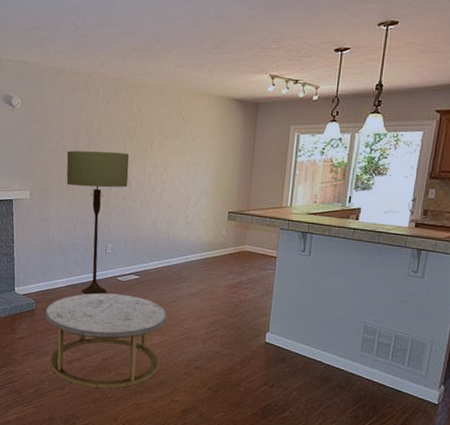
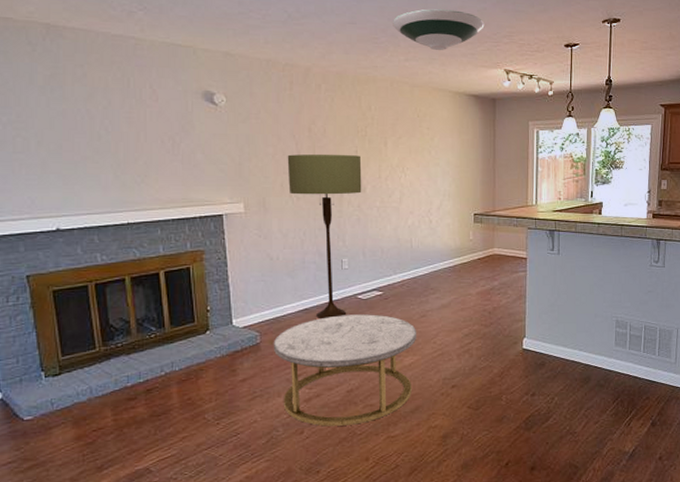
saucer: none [166,18,254,57] -> present [393,9,485,50]

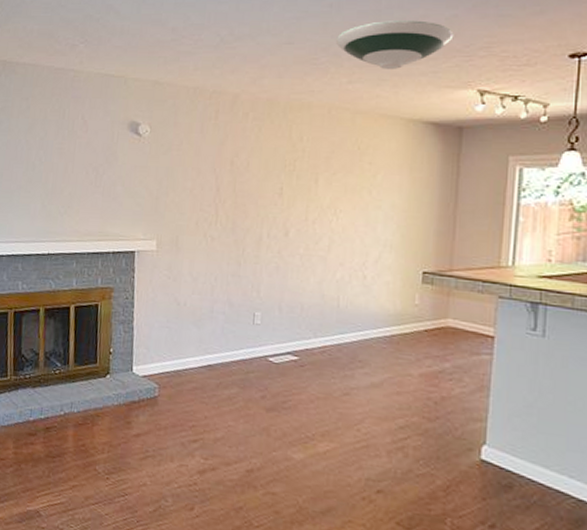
coffee table: present [273,314,417,427] -> none [170,377,337,514]
floor lamp: present [287,154,362,318] -> none [203,189,287,380]

